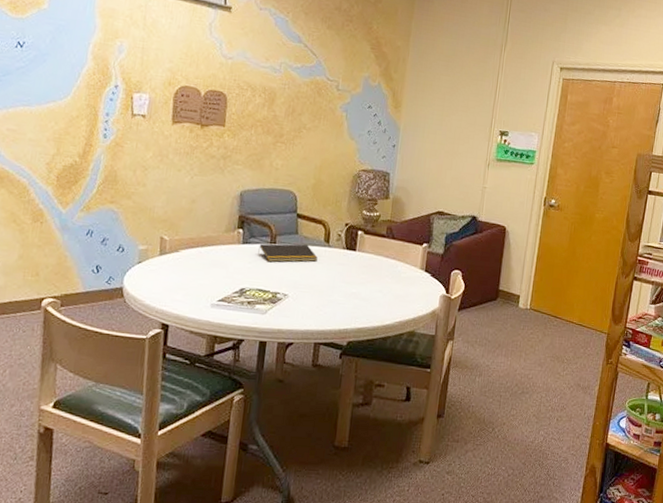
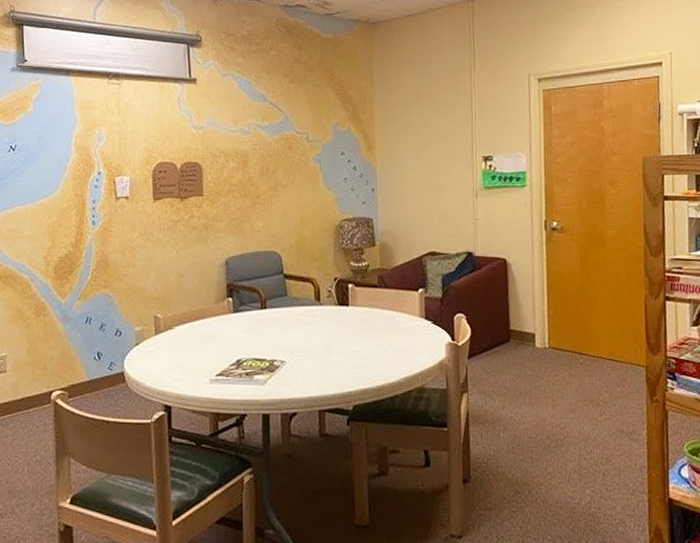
notepad: present [258,243,318,263] -> none [250,305,310,329]

